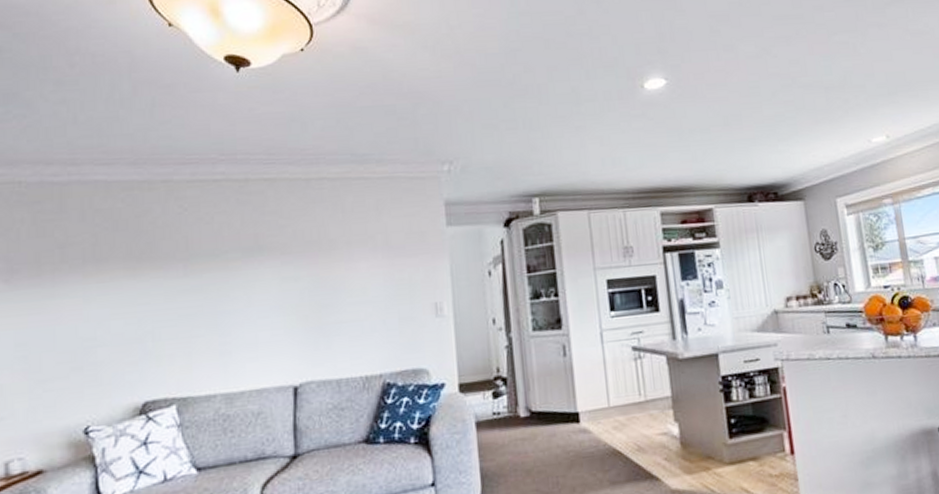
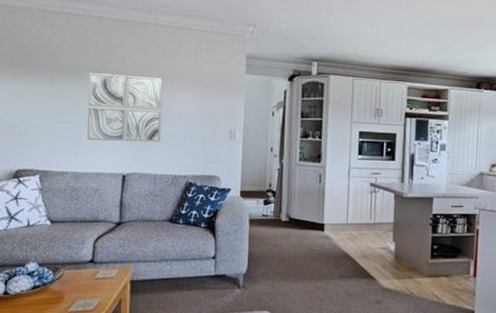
wall art: none [235,247,342,346] -> present [87,73,163,143]

